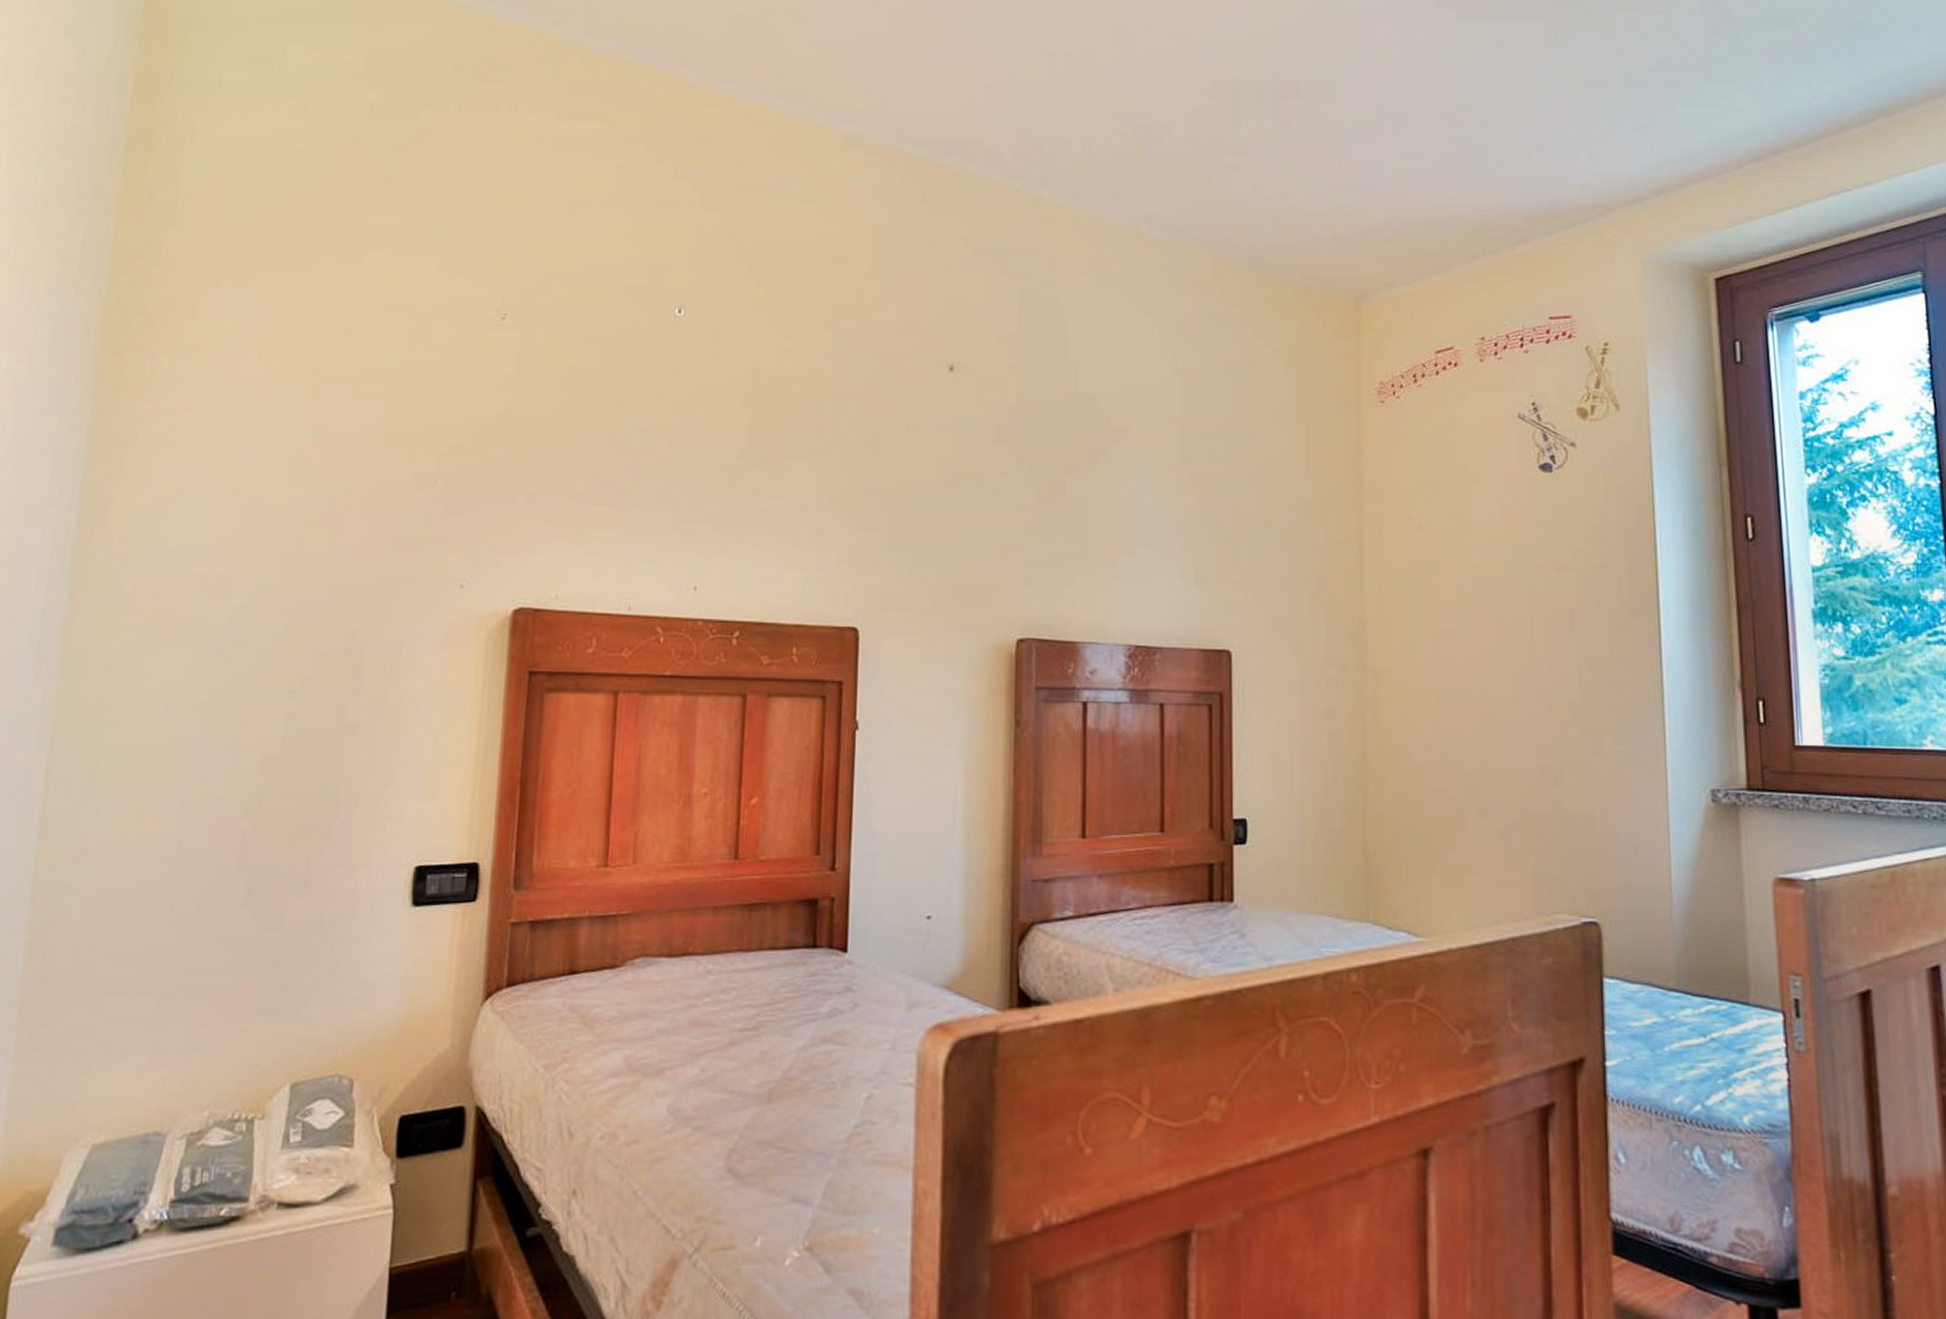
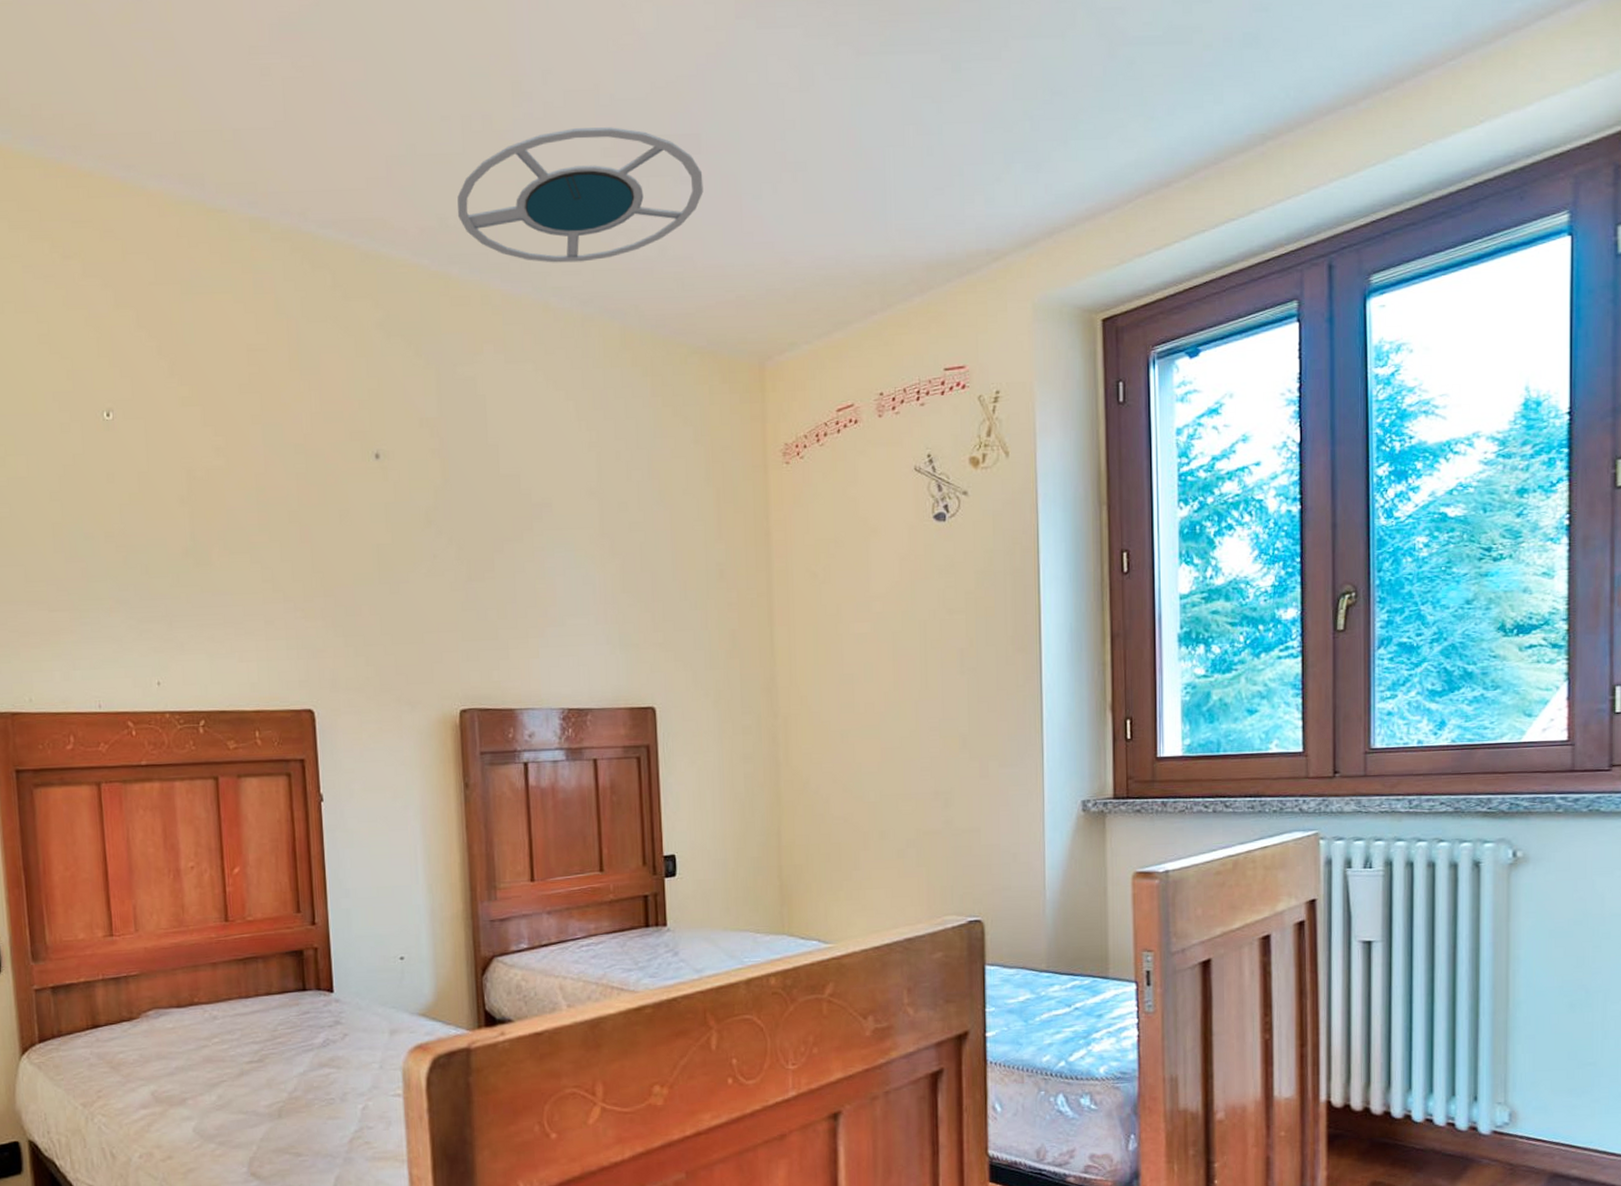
ceiling lamp: none [1054,69,1302,193] -> present [457,127,703,263]

